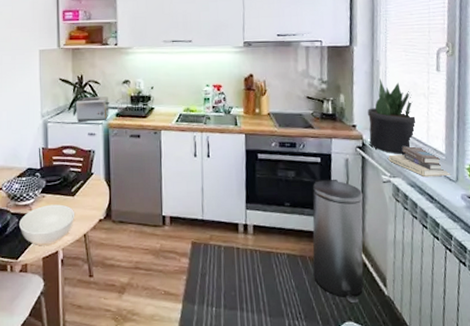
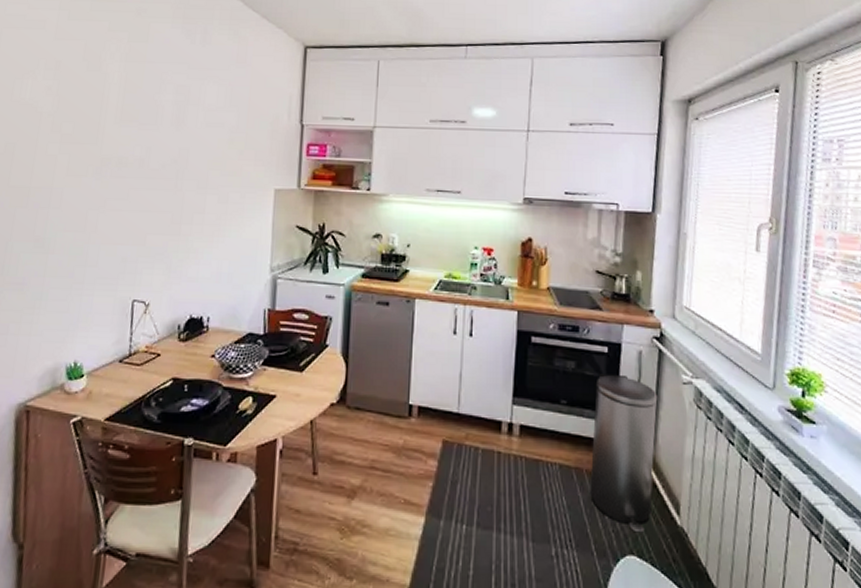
bowl: present [19,204,75,246] -> none [232,380,302,432]
toaster: present [76,96,110,122] -> none [313,251,355,282]
planter: present [368,78,417,154] -> none [669,255,727,350]
books: present [388,146,452,176] -> none [691,341,767,381]

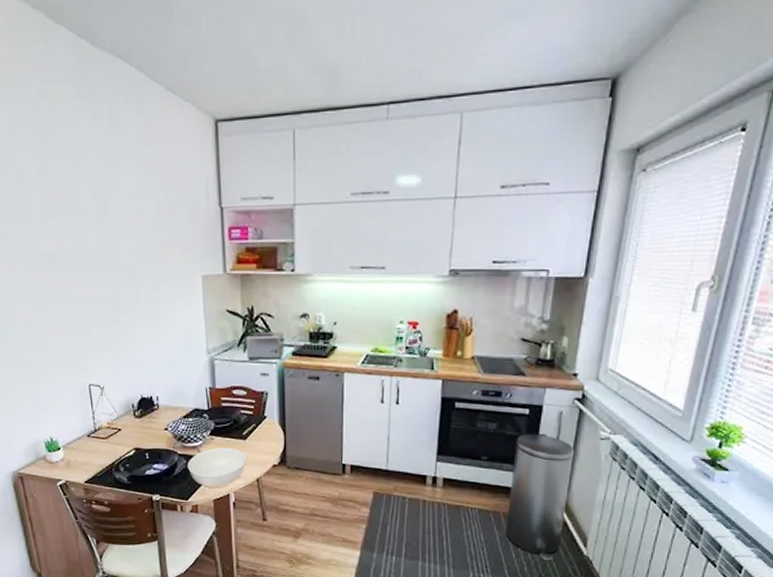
bowl: none [232,380,302,432] -> present [188,447,247,489]
toaster: none [313,251,355,282] -> present [246,332,285,361]

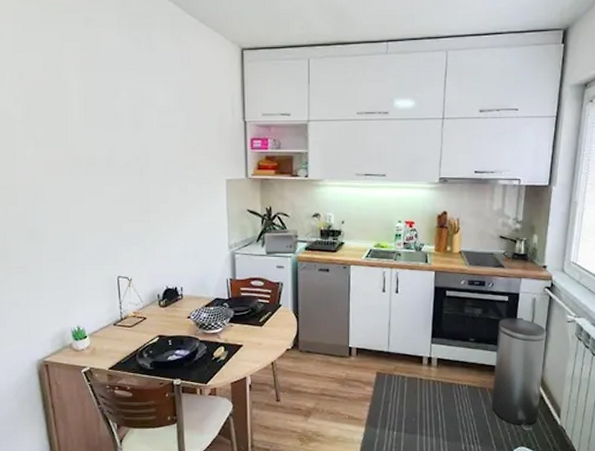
bowl: present [188,447,247,489] -> none [208,334,263,372]

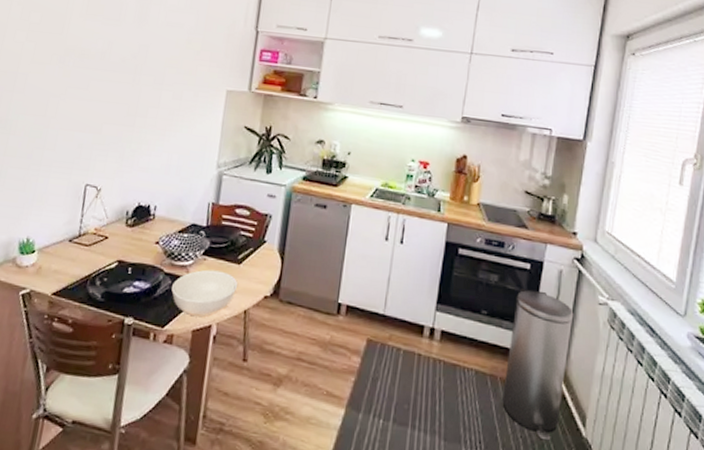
bowl: none [208,334,263,372] -> present [171,269,239,318]
toaster: present [264,230,299,255] -> none [256,152,298,184]

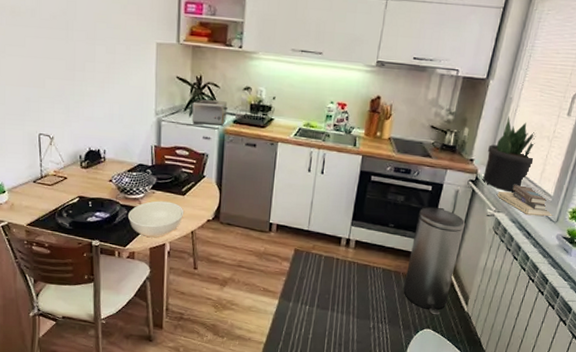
toaster: none [256,152,298,184] -> present [192,99,228,127]
planter: none [590,183,647,275] -> present [483,116,536,192]
books: none [609,266,679,308] -> present [497,185,554,216]

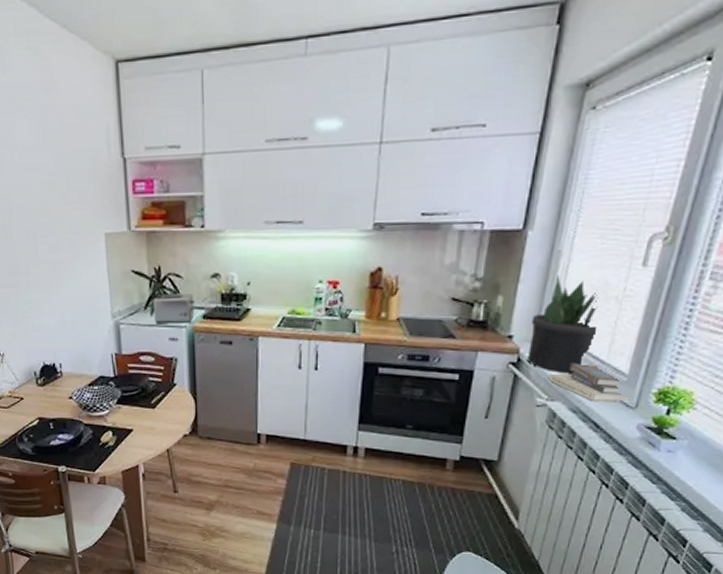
bowl: present [128,201,184,238] -> none [94,417,157,460]
pedal bin: present [403,206,466,315] -> none [431,400,508,535]

